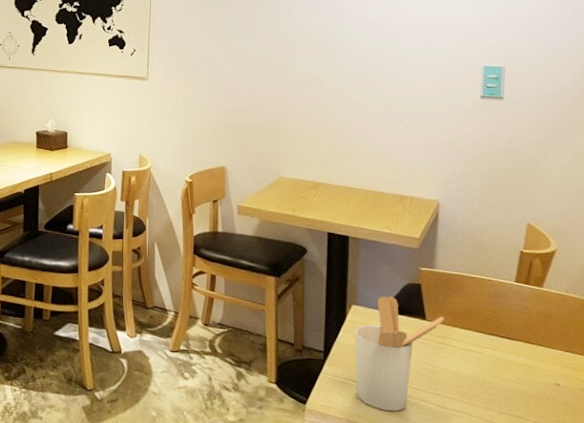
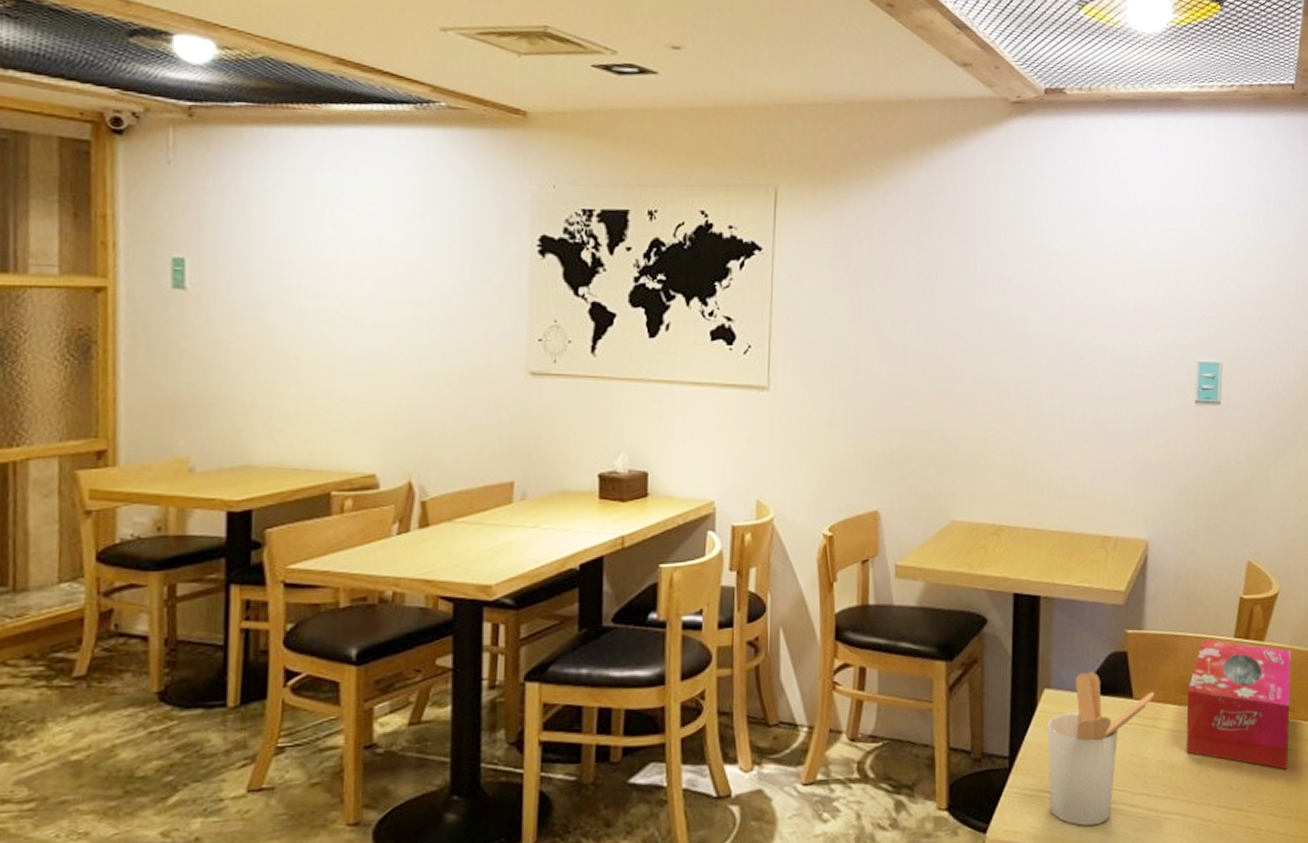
tissue box: none [472,281,568,392] -> present [1186,639,1291,770]

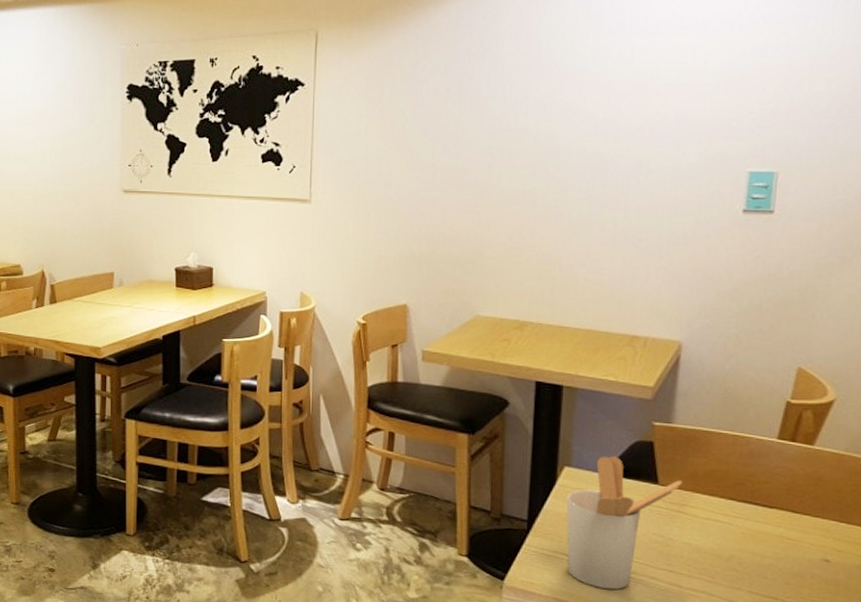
tissue box: present [1186,639,1291,770] -> none [715,437,847,569]

